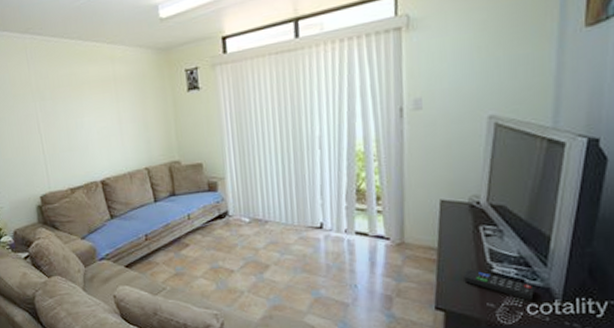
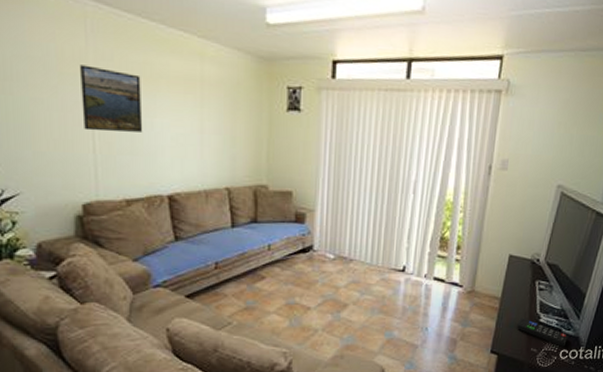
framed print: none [26,85,76,137] -> present [79,65,143,132]

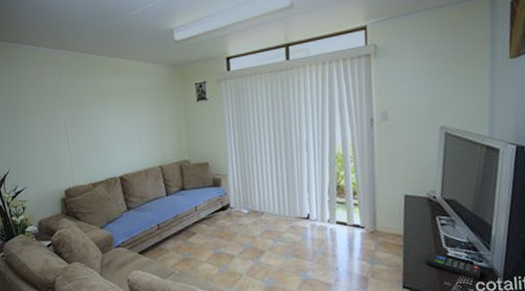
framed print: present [79,65,143,132] -> none [56,93,99,138]

